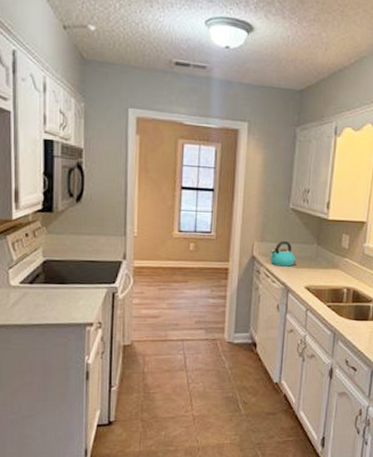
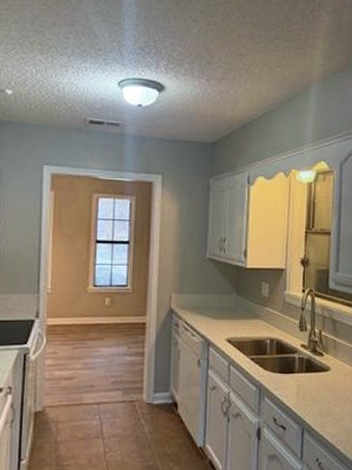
kettle: present [269,240,296,267] -> none [188,291,215,319]

